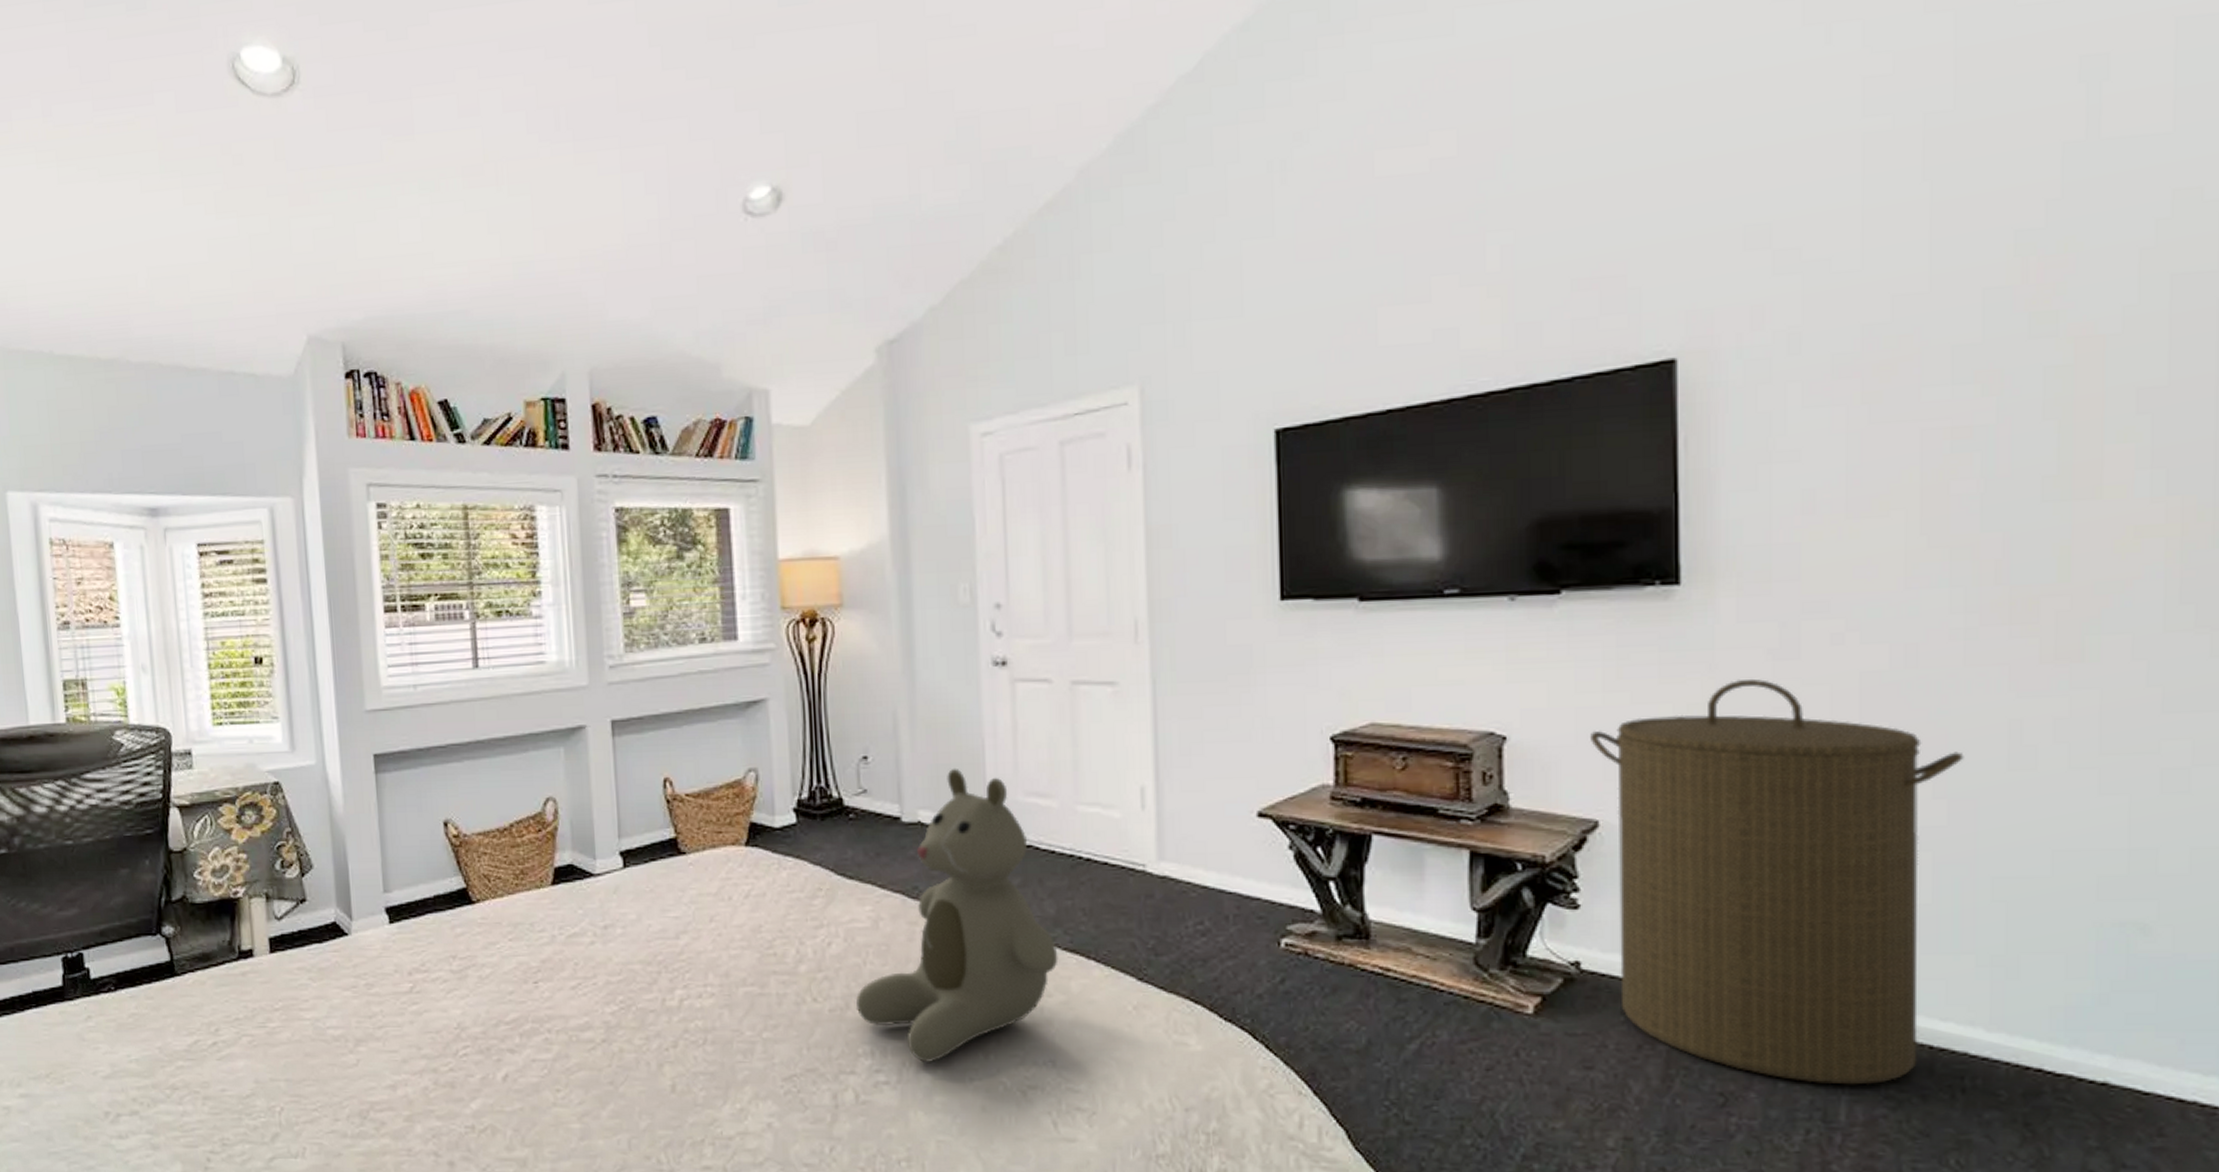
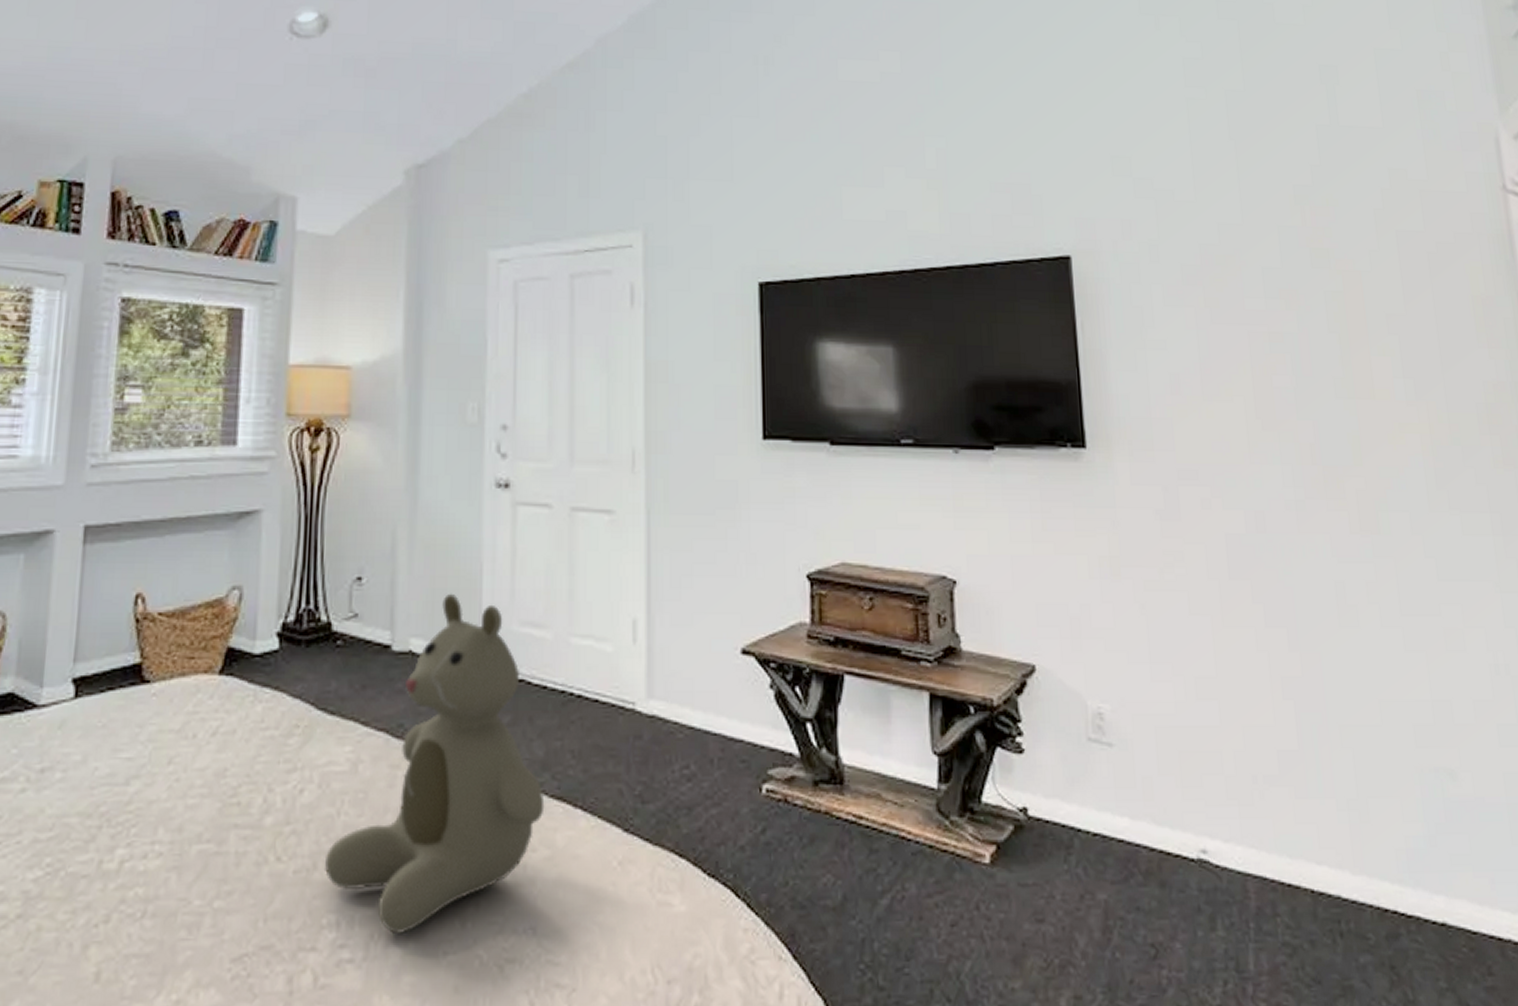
laundry hamper: present [1590,678,1964,1085] -> none [1024,535,1308,932]

